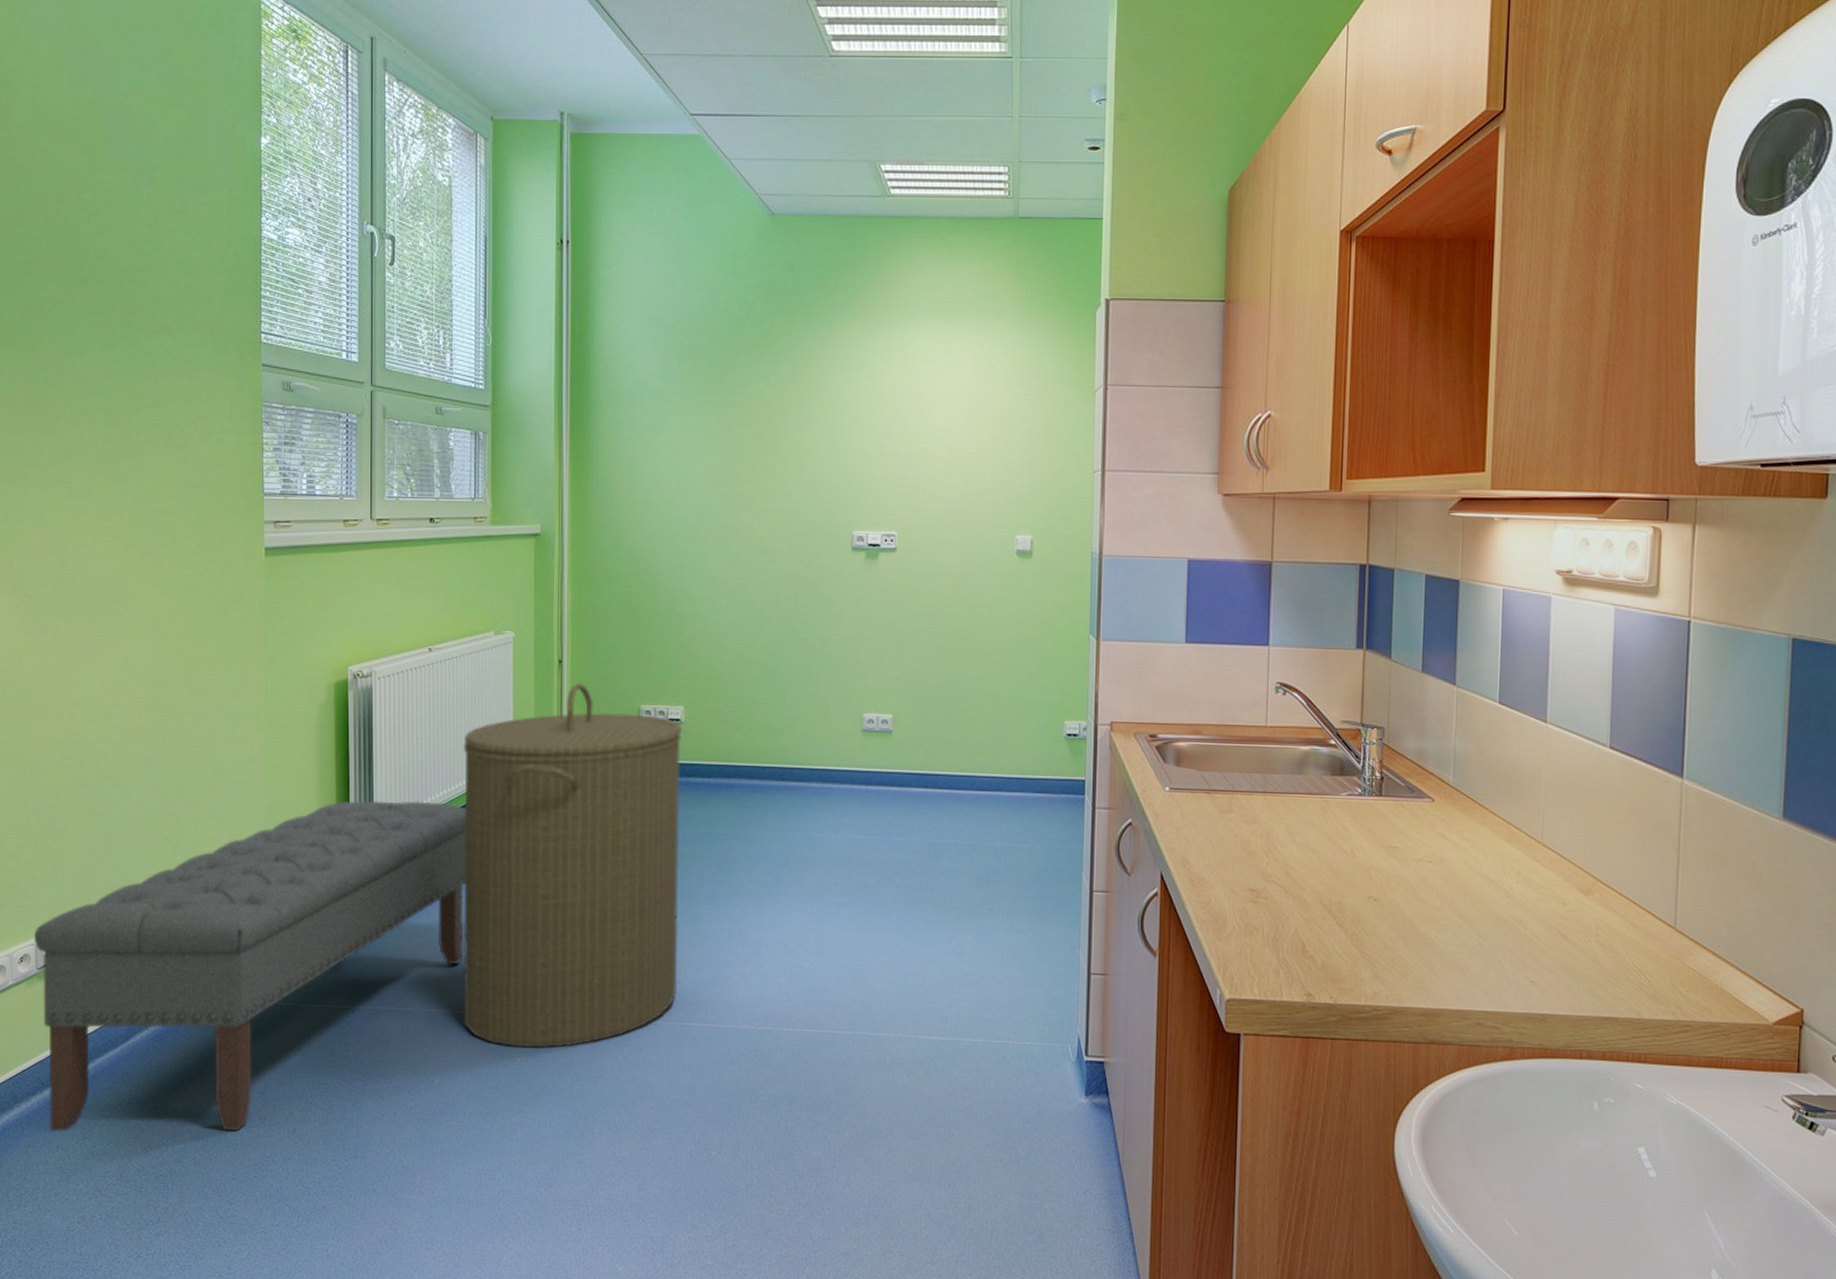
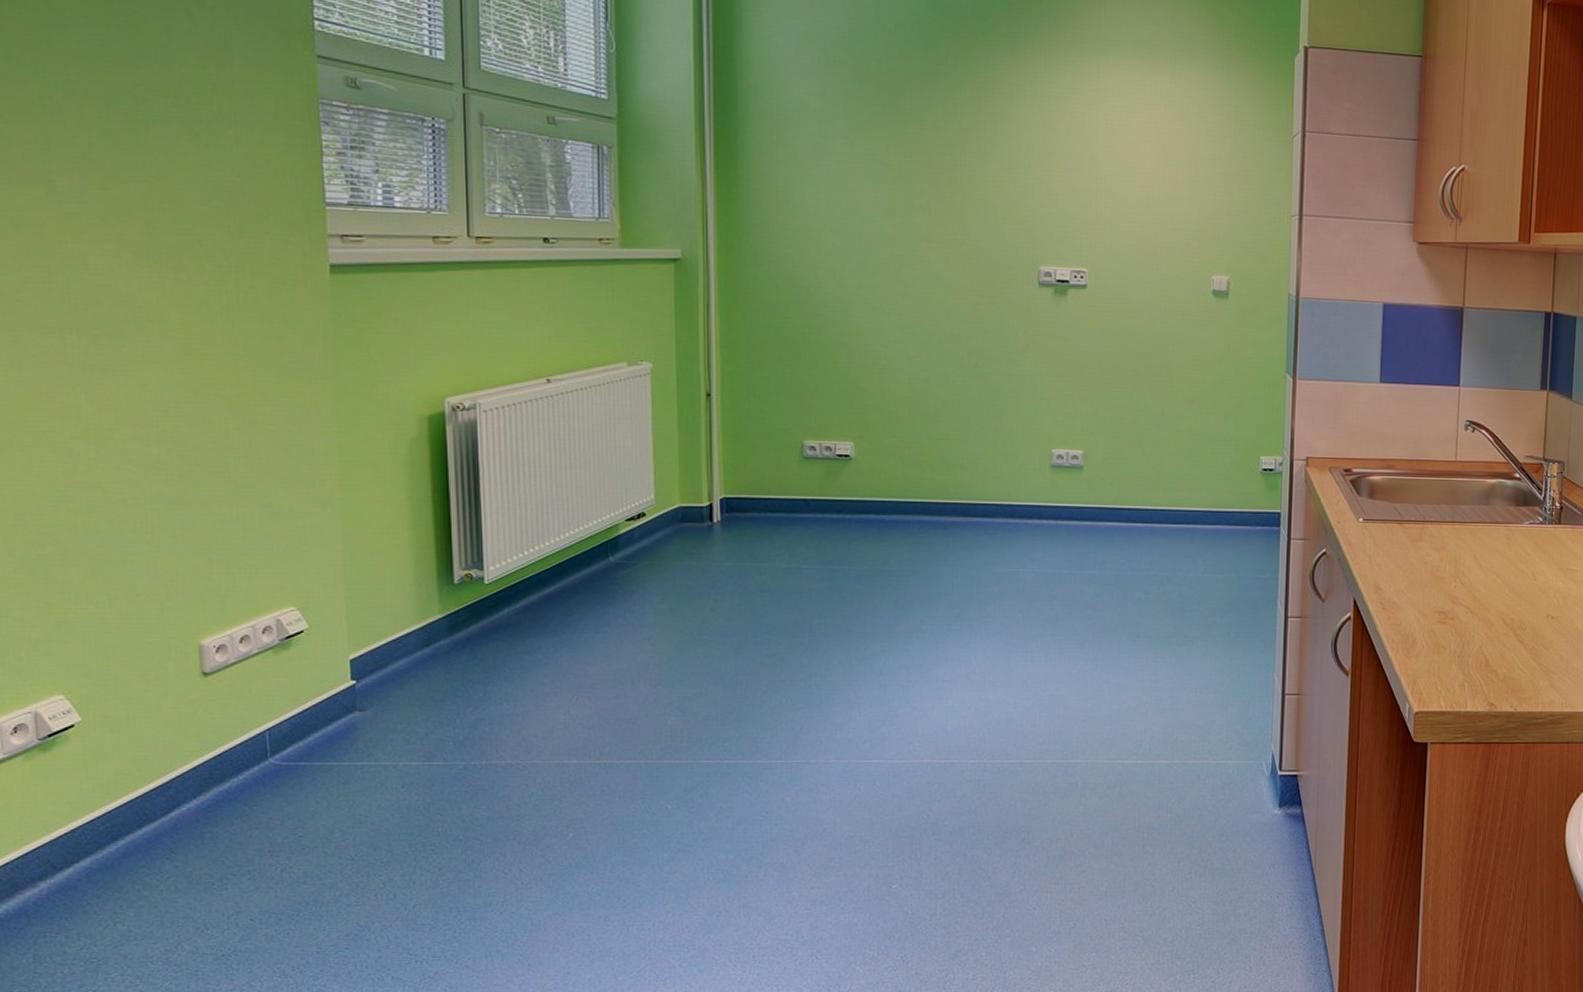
bench: present [34,800,467,1132] -> none [32,543,601,918]
laundry hamper: present [463,683,683,1048] -> none [593,417,853,795]

